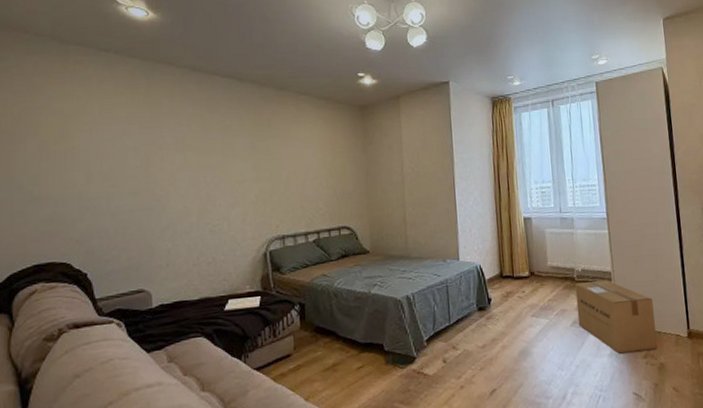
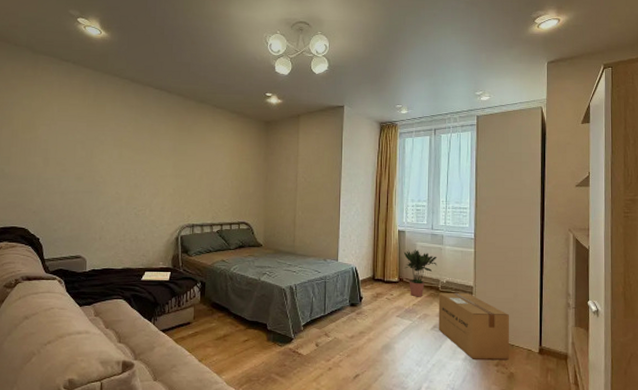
potted plant: none [532,237,570,292] -> present [403,249,437,297]

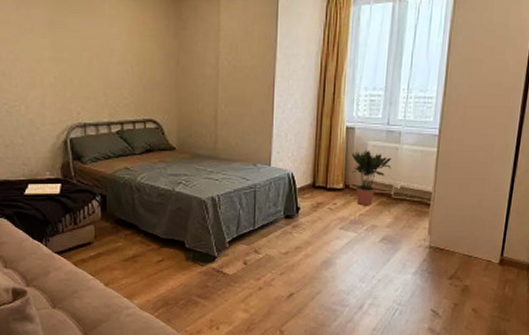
box: present [438,293,509,361] -> none [387,200,470,274]

